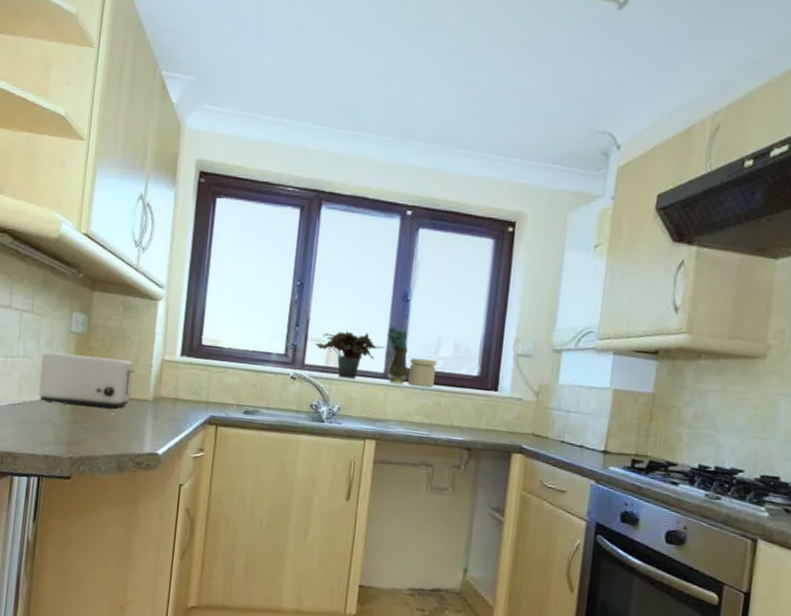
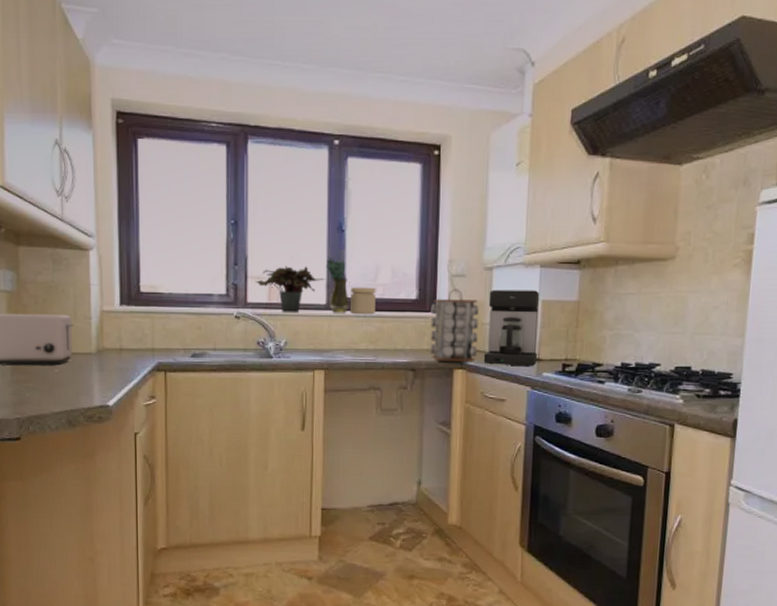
spice rack: none [487,368,544,448] -> present [429,289,479,363]
coffee maker: none [544,373,612,459] -> present [483,289,540,367]

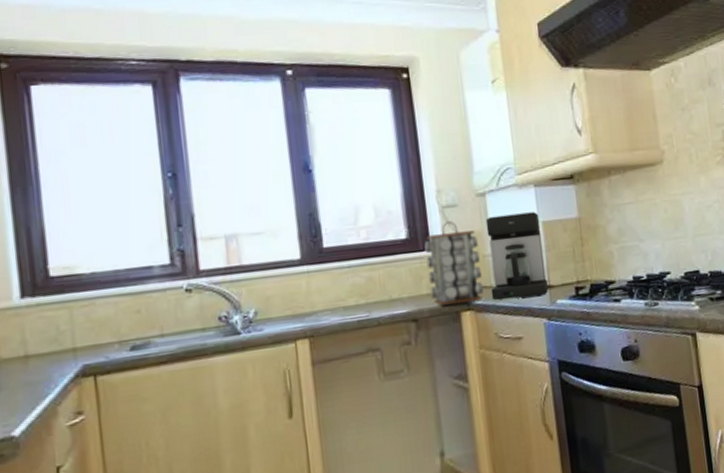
potted plant: present [255,266,326,314] -> none [207,217,297,277]
vase: present [325,256,349,314] -> none [294,202,329,269]
jar: present [350,287,376,315] -> none [328,231,361,267]

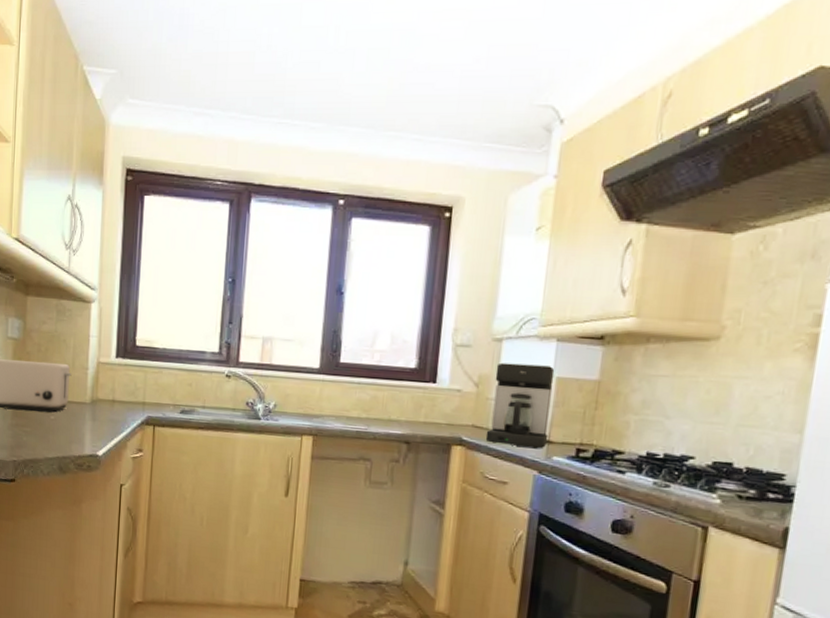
spice rack: present [424,221,484,307] -> none [426,359,484,440]

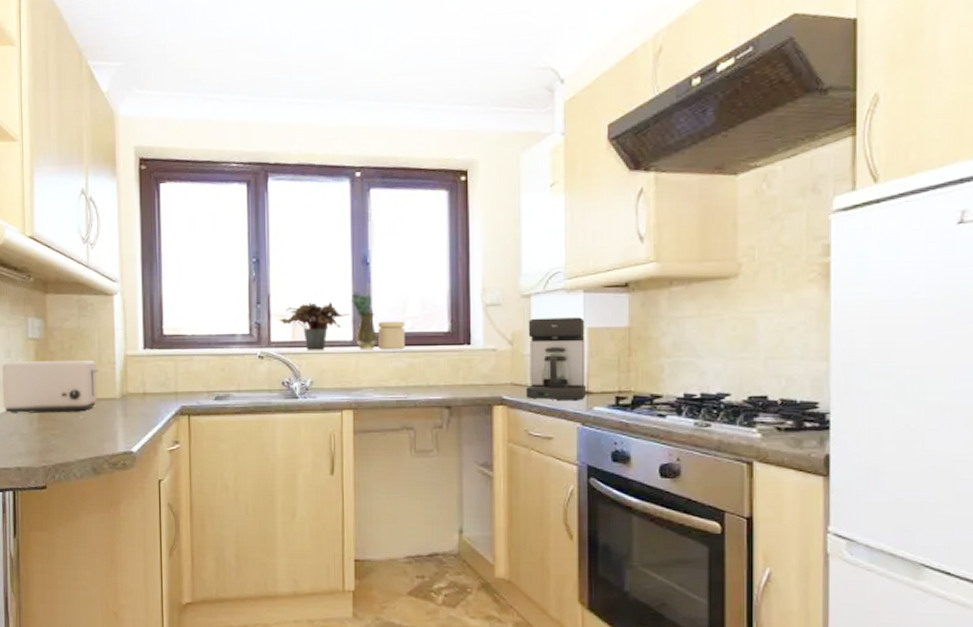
potted plant: none [248,327,321,376] -> present [278,302,352,351]
vase: none [321,319,344,380] -> present [350,290,377,351]
jar: none [344,352,373,382] -> present [378,321,405,350]

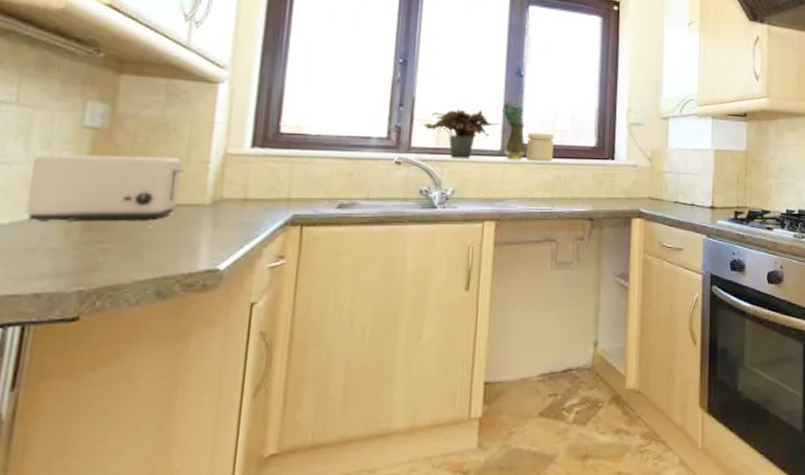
coffee maker: present [525,317,587,401] -> none [661,138,712,215]

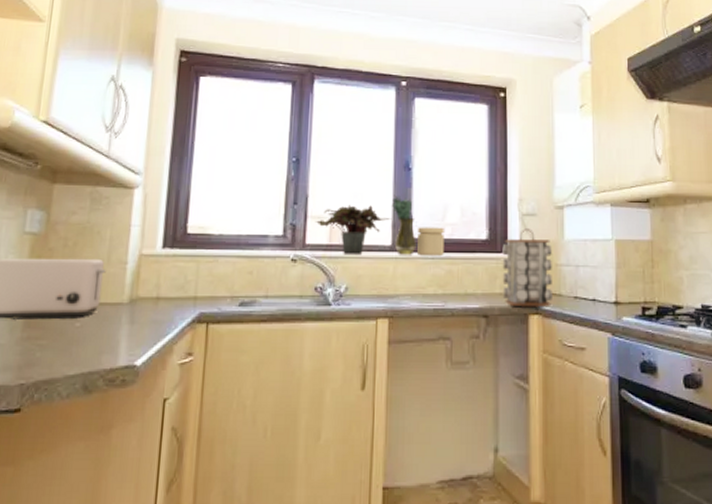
spice rack: none [607,137,656,211] -> present [502,228,552,308]

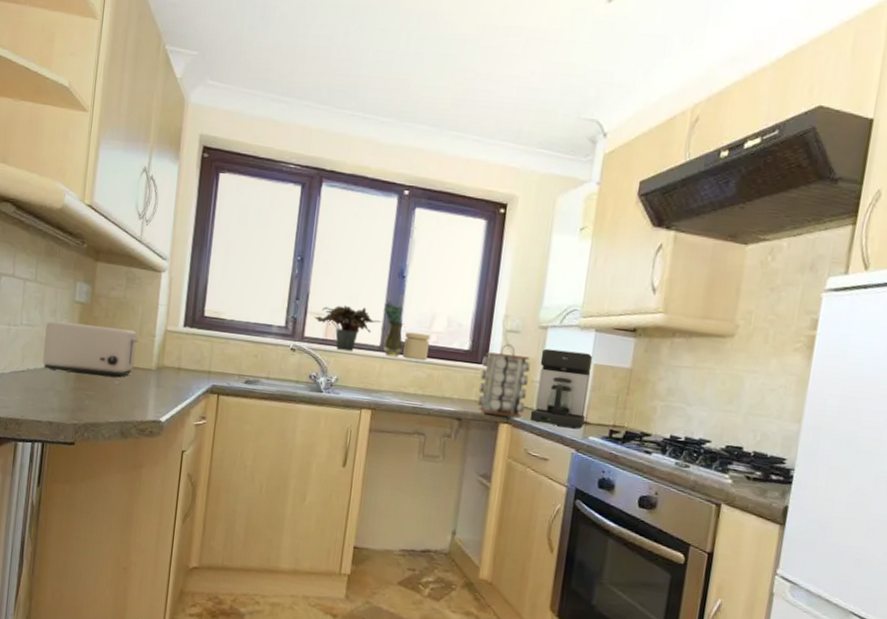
coffee maker: none [559,229,616,311] -> present [529,348,593,429]

